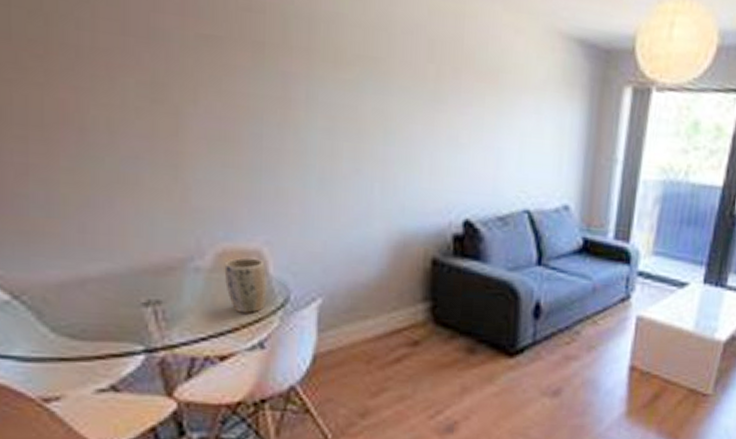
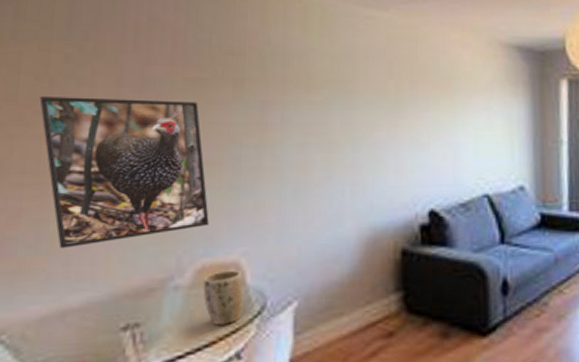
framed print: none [35,37,229,214] -> present [39,97,209,249]

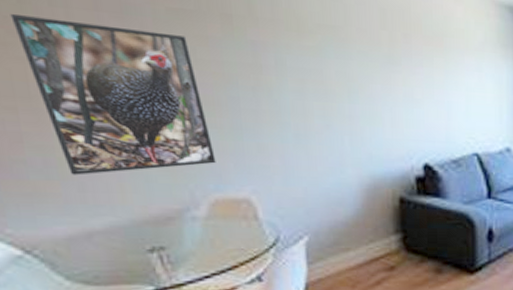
plant pot: present [203,270,244,325] -> none [218,205,259,253]

